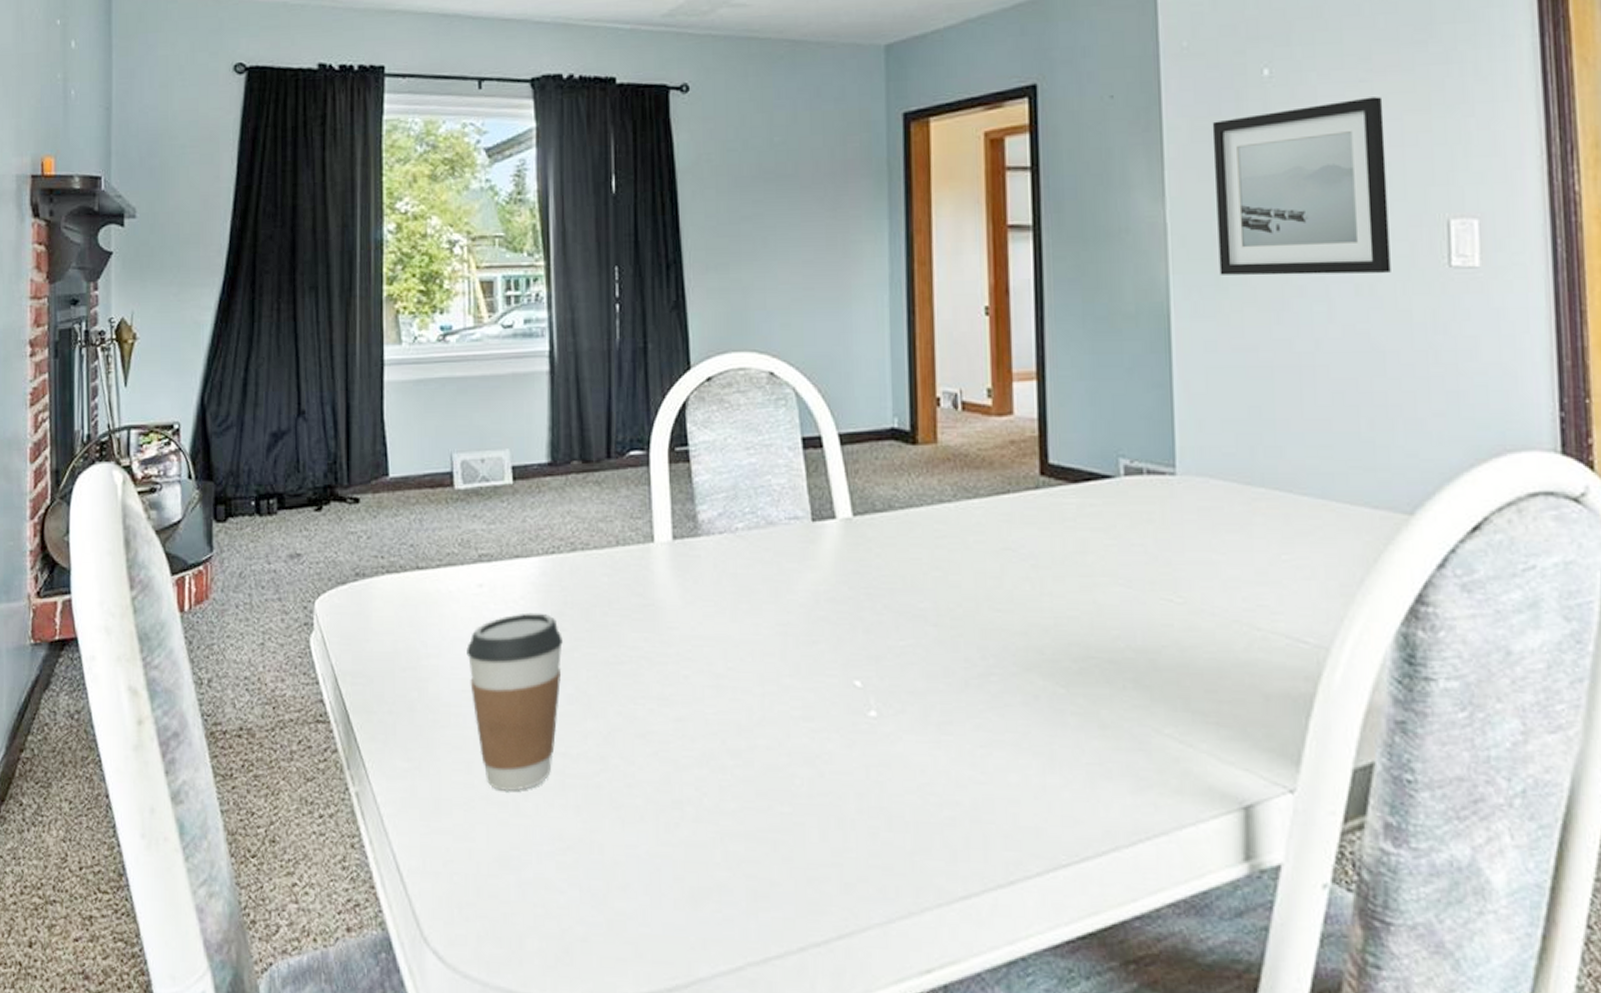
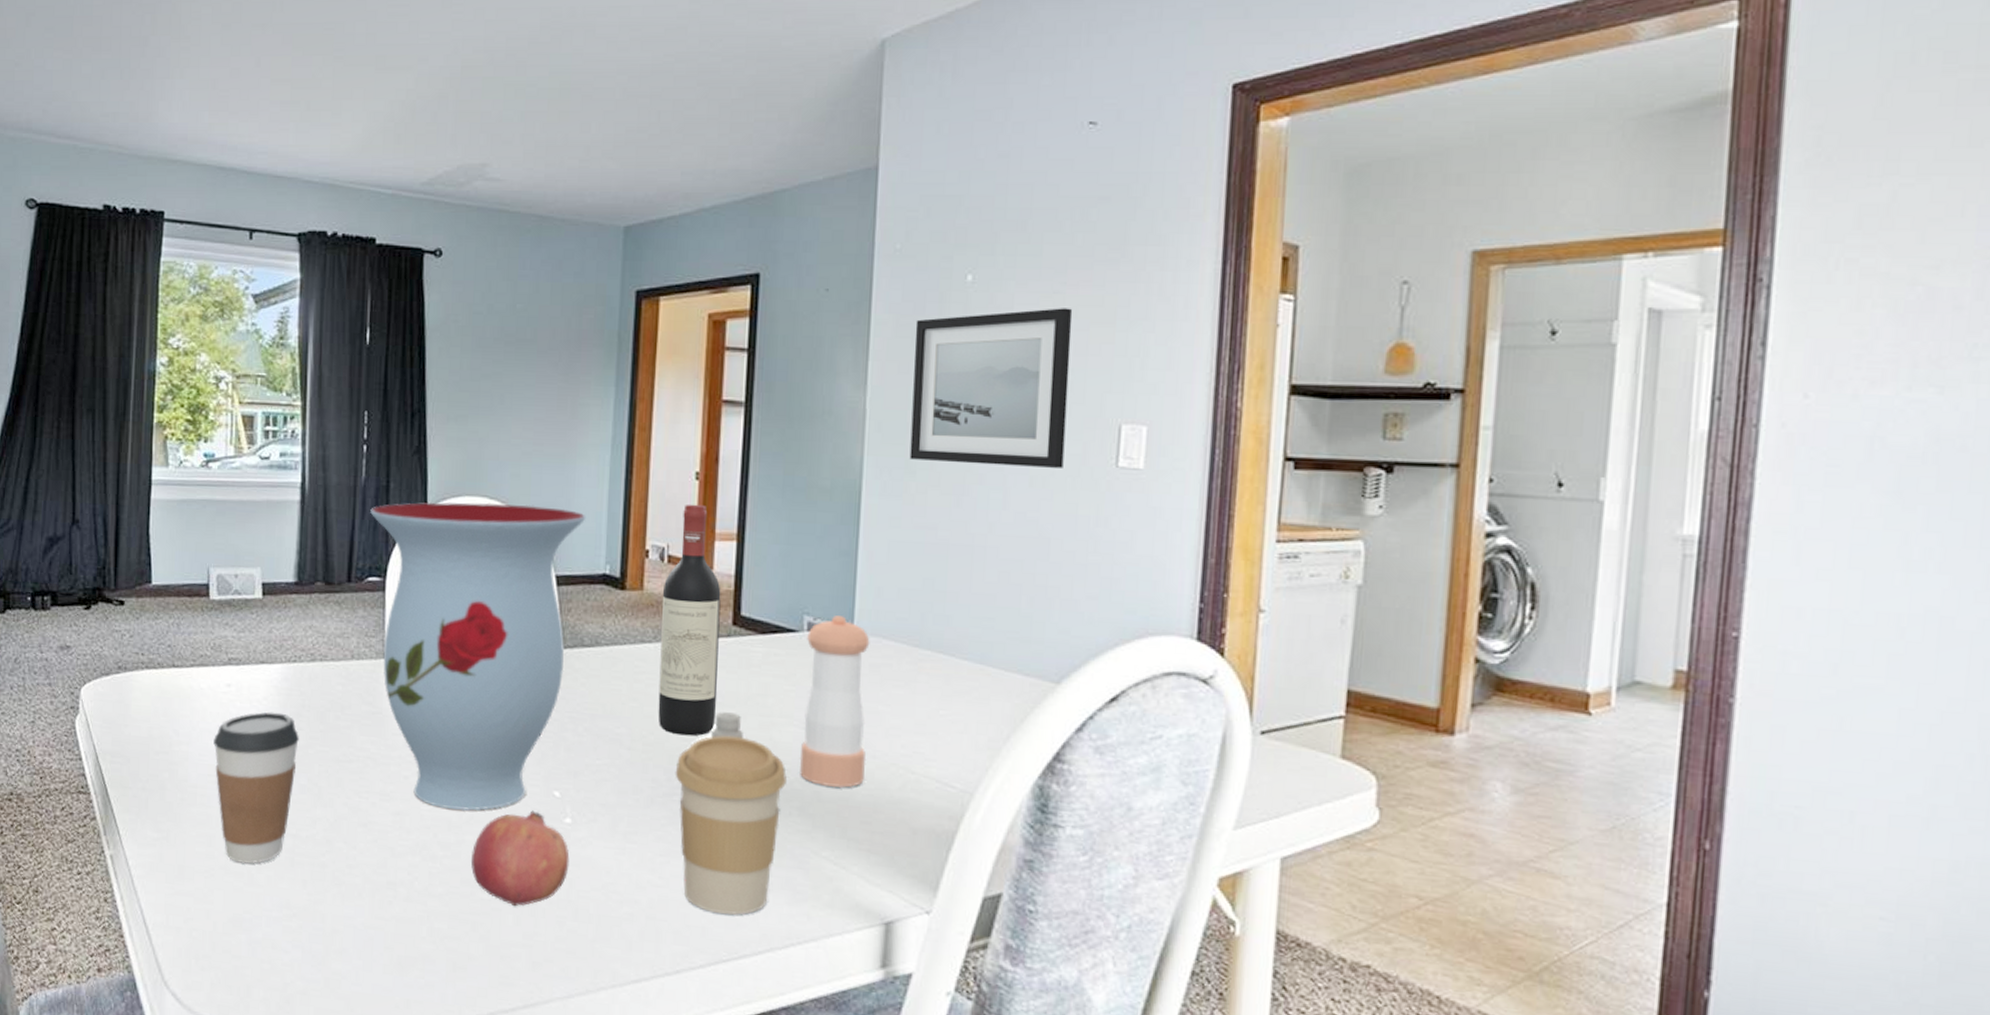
vase: none [628,356,868,712] -> present [370,502,586,811]
pomegranate: none [766,705,878,820] -> present [471,810,570,907]
wine bottle: none [958,342,1031,606] -> present [658,504,721,736]
coffee cup: none [989,601,1116,810] -> present [675,735,786,915]
saltshaker: none [1027,575,1063,606] -> present [711,712,743,739]
pepper shaker: none [1125,456,1205,654] -> present [799,615,870,788]

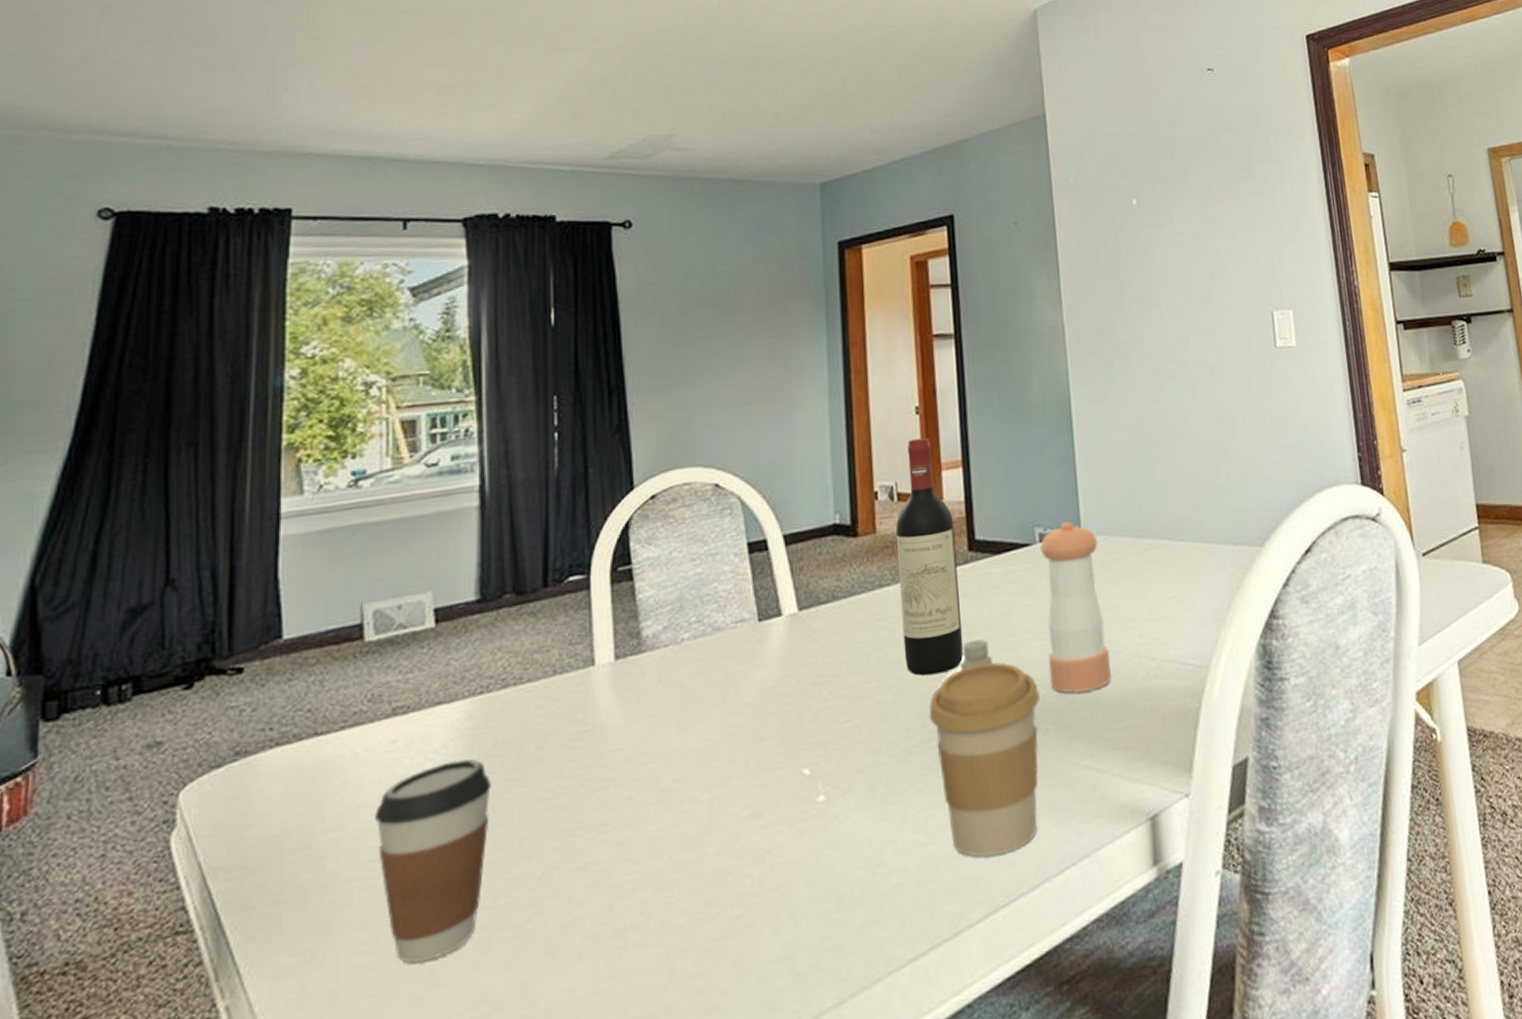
vase: present [370,502,586,811] -> none [567,464,810,823]
pomegranate: present [471,810,570,907] -> none [715,797,828,916]
wall art: present [909,308,1073,468] -> none [1096,219,1235,366]

